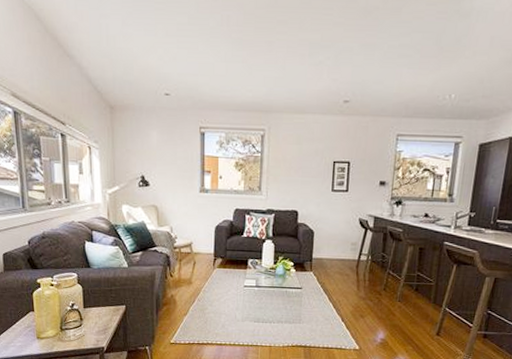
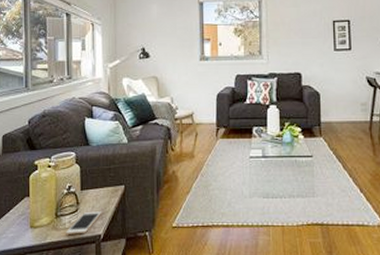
cell phone: none [71,327,104,346] -> present [66,211,101,234]

